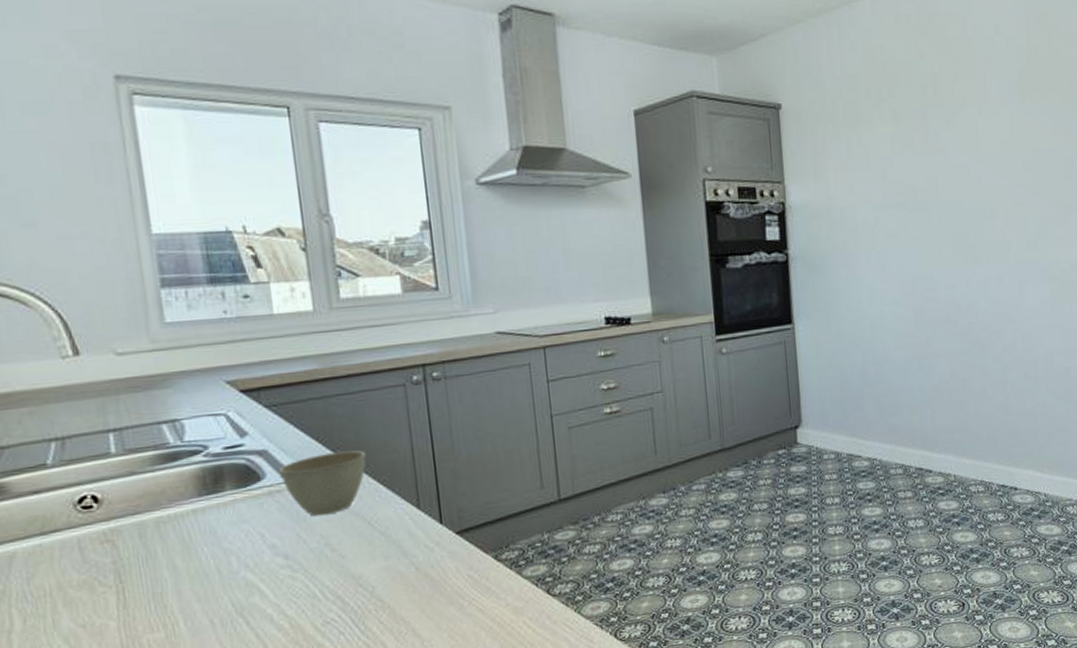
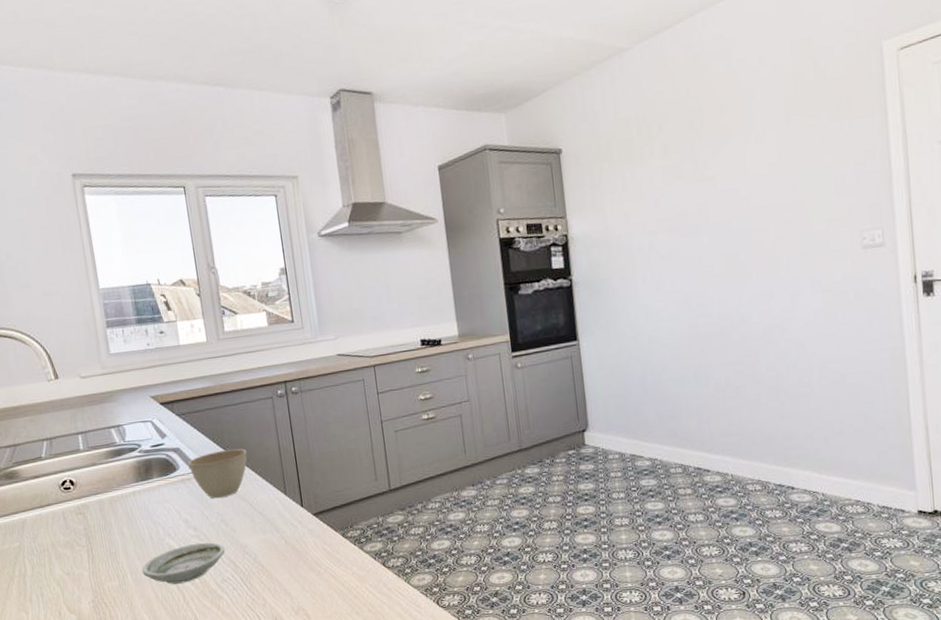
saucer: none [202,573,330,632] -> present [142,542,226,585]

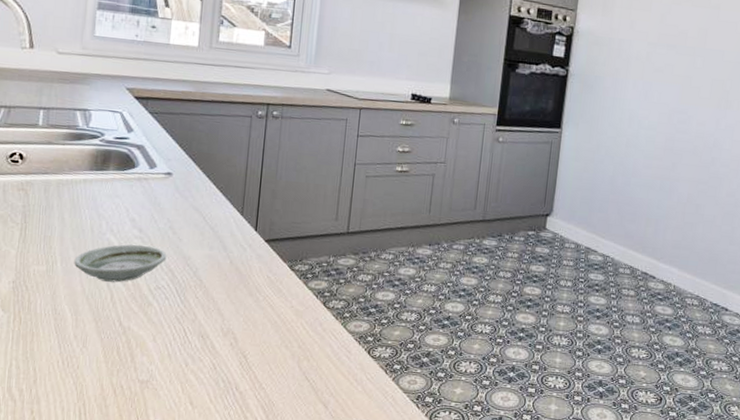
cup: present [188,448,247,499] -> none [149,157,213,205]

